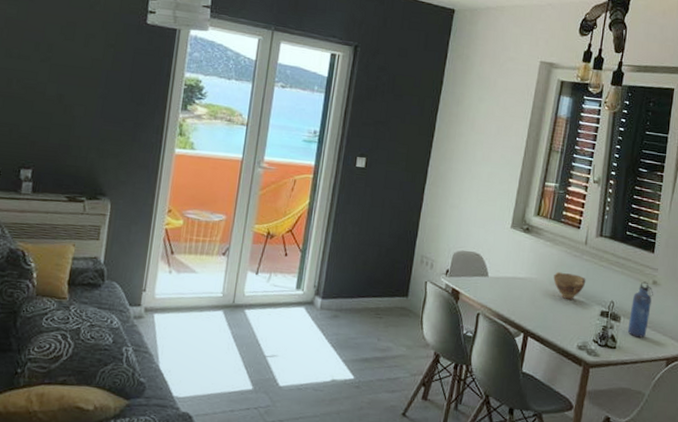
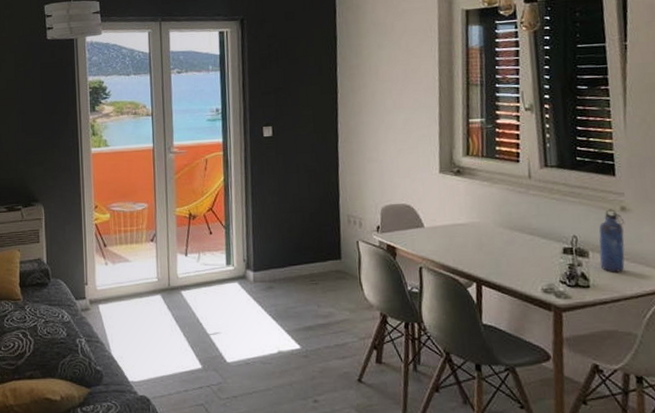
bowl: present [553,271,586,300] -> none [499,211,538,240]

